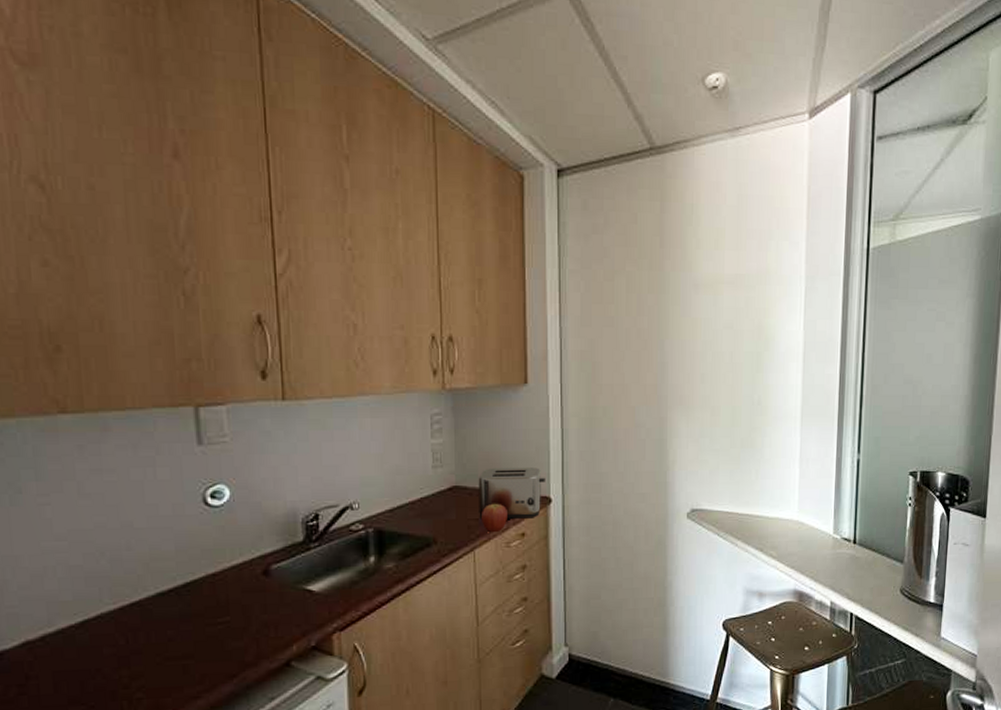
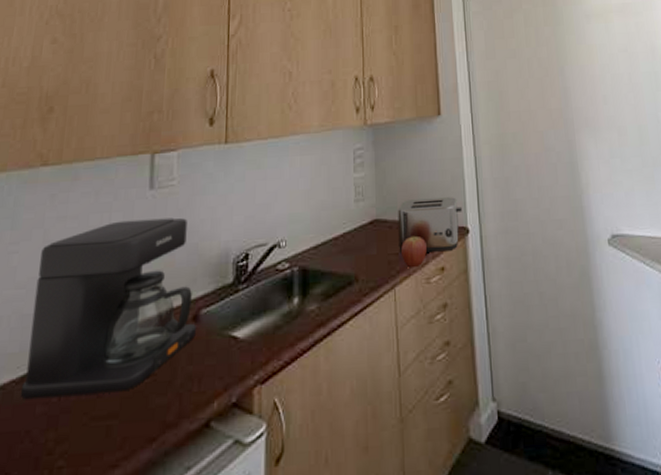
coffee maker: none [78,475,268,642] -> present [21,217,196,399]

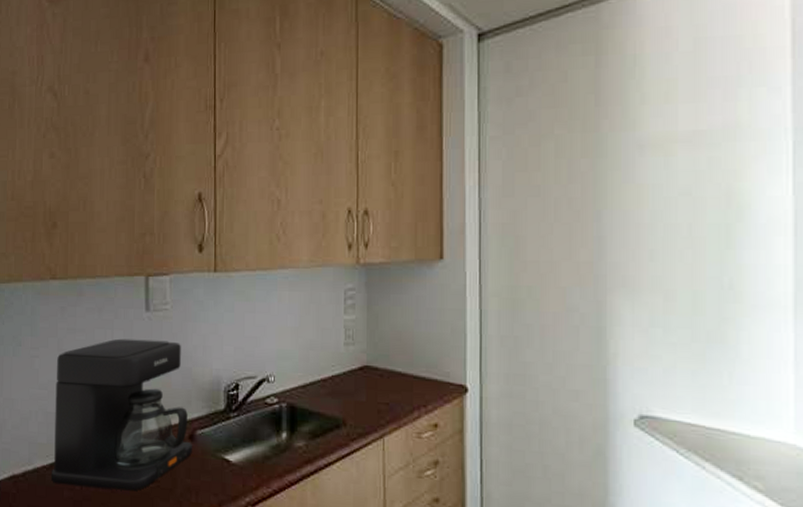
toaster: present [398,197,463,253] -> none [389,349,462,408]
fruit: present [401,235,427,268] -> none [392,387,419,421]

